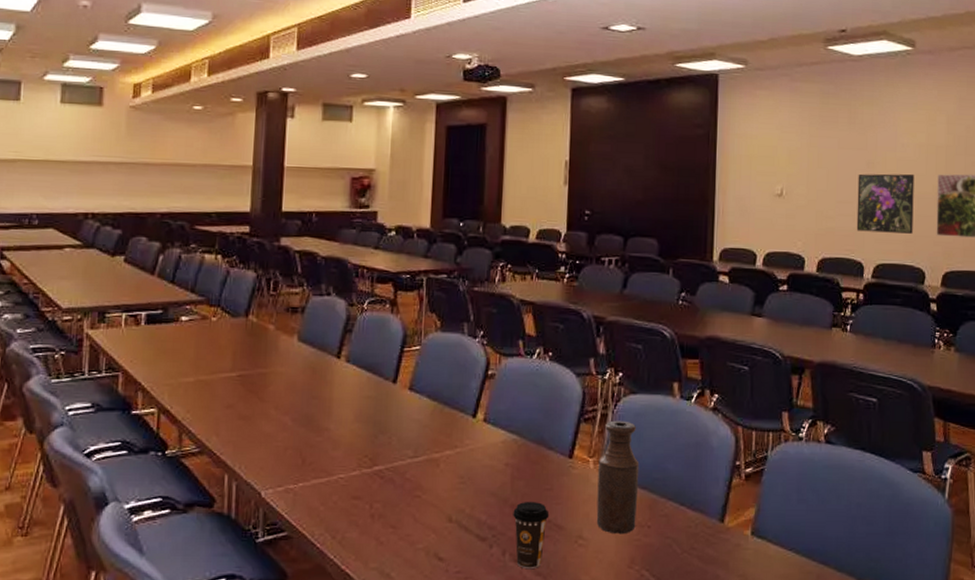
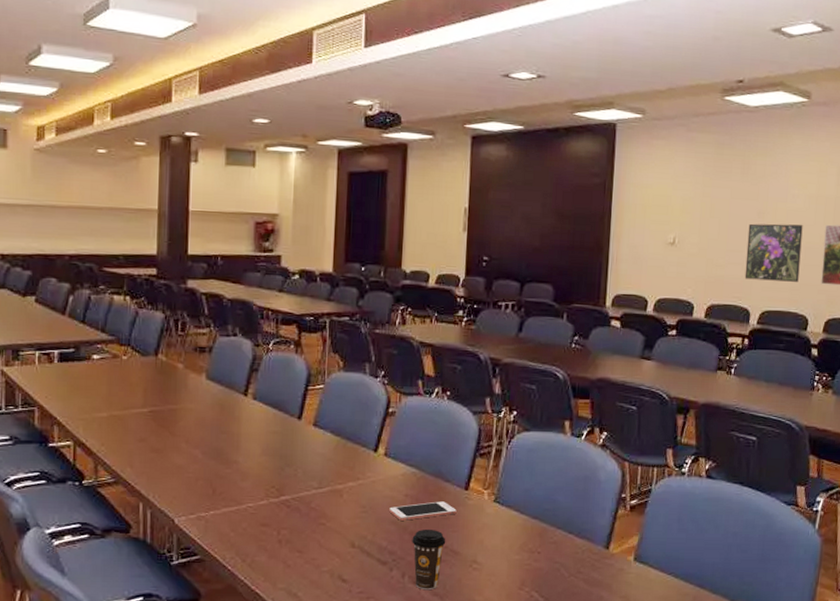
cell phone: none [489,471,560,492] -> present [389,501,457,521]
bottle: present [596,420,640,535] -> none [490,455,531,560]

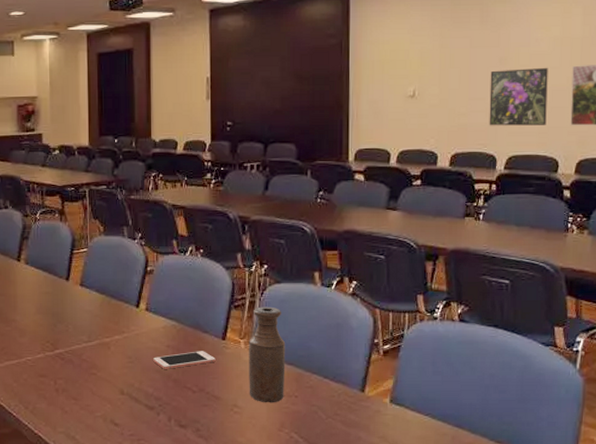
coffee cup: present [412,528,446,589] -> none [176,376,207,432]
bottle: none [490,455,531,560] -> present [249,306,286,403]

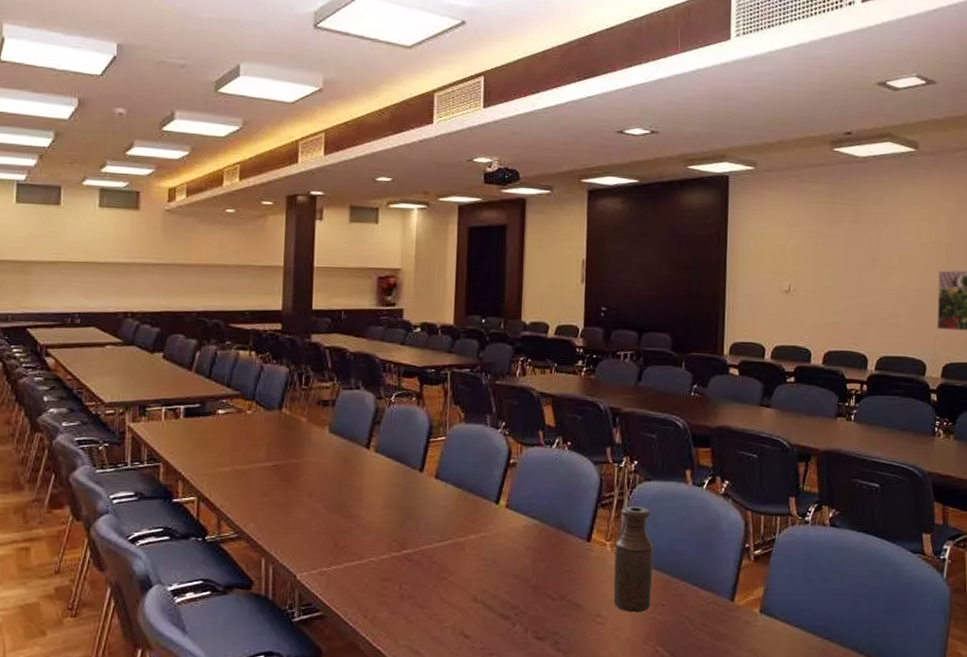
cell phone: present [153,351,216,369] -> none [511,553,579,574]
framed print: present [489,67,548,126] -> none [860,270,916,328]

